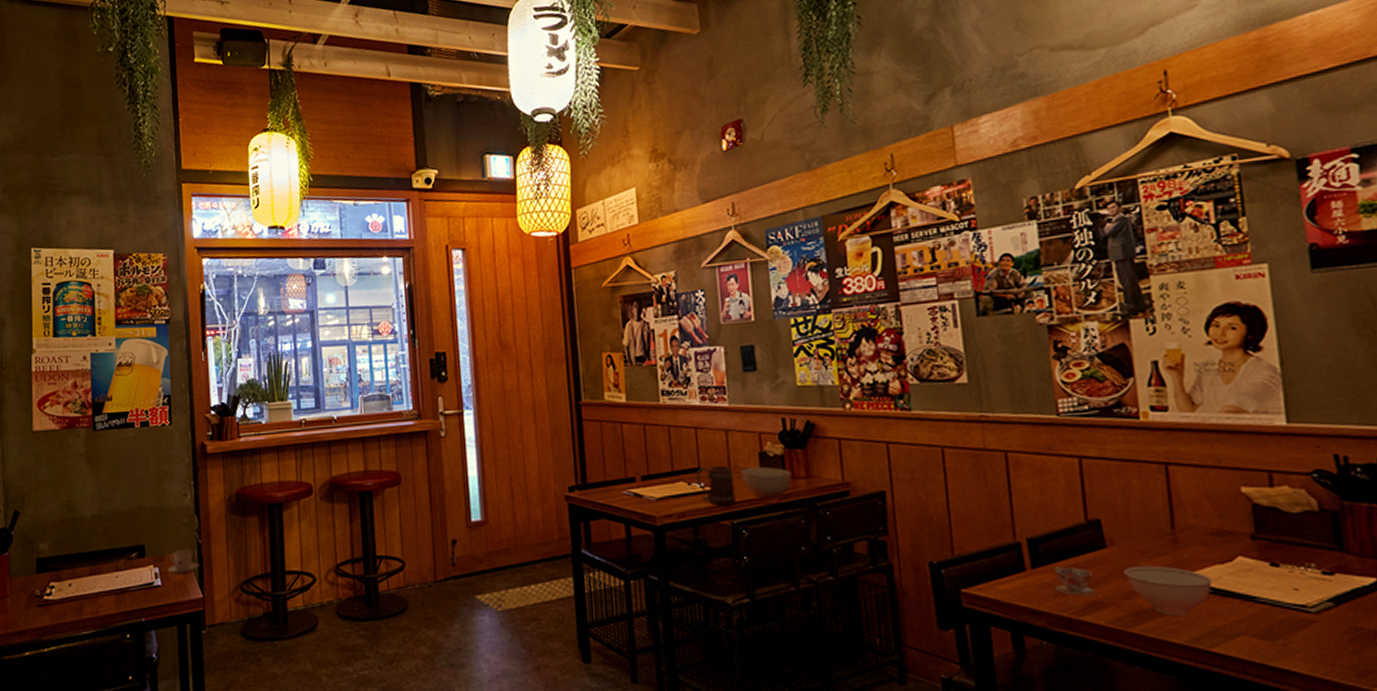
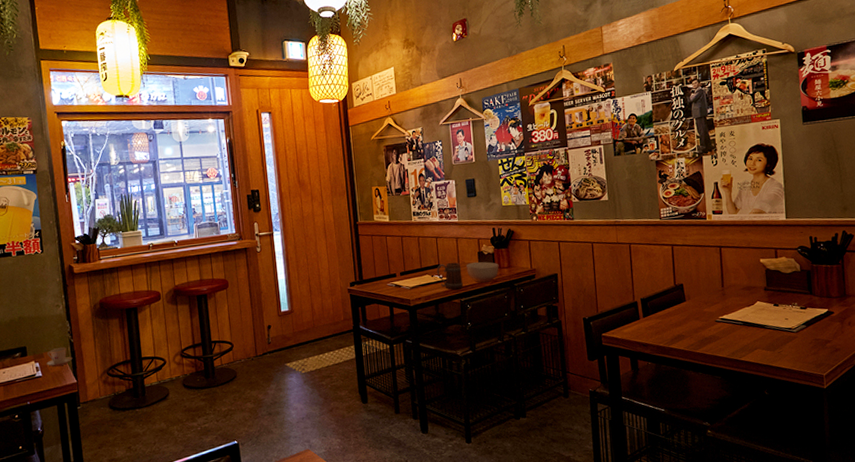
teacup: present [1053,566,1098,597] -> none [655,315,680,333]
bowl: present [1124,565,1212,617] -> none [695,310,743,341]

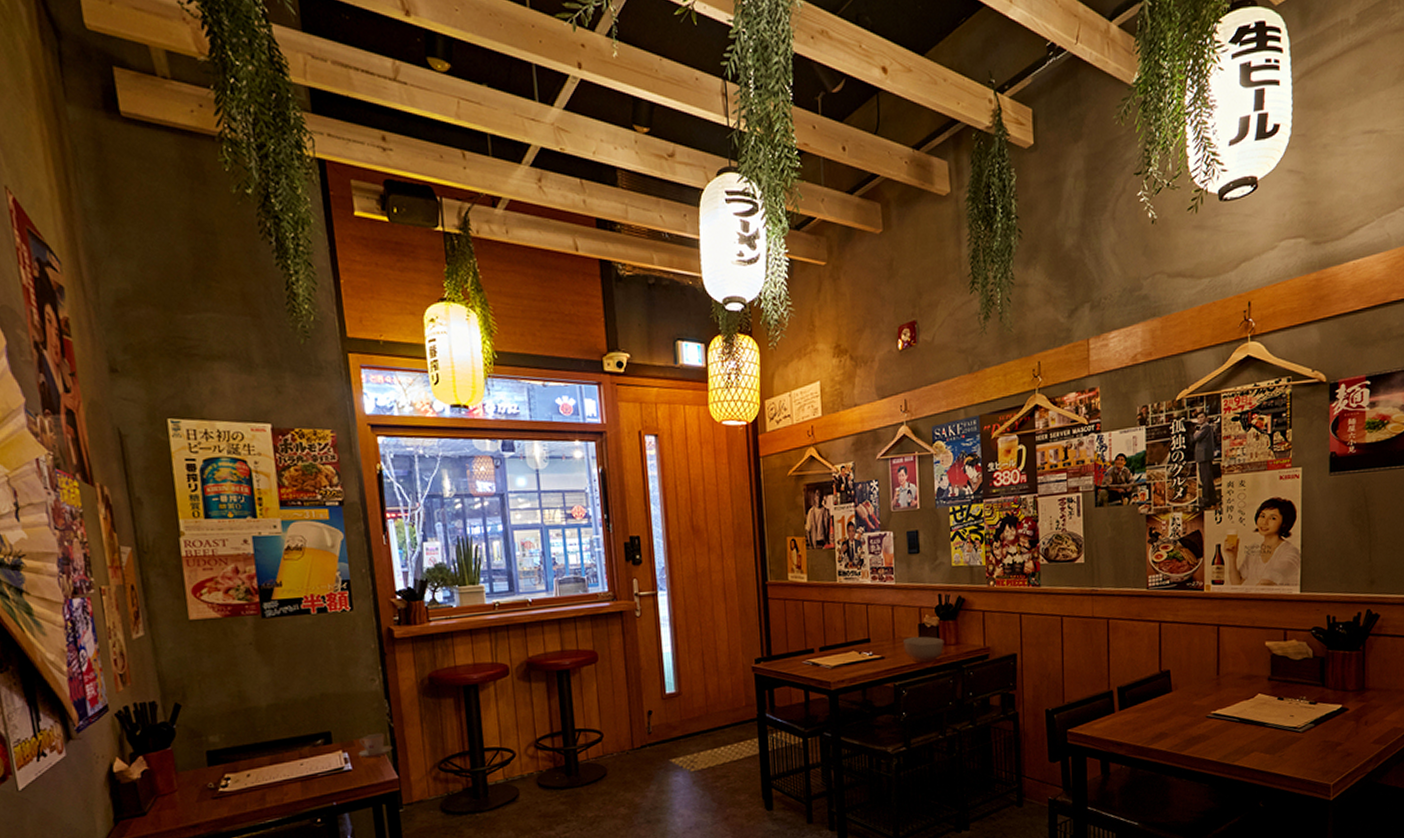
beer mug: present [436,262,463,290] -> none [865,636,898,671]

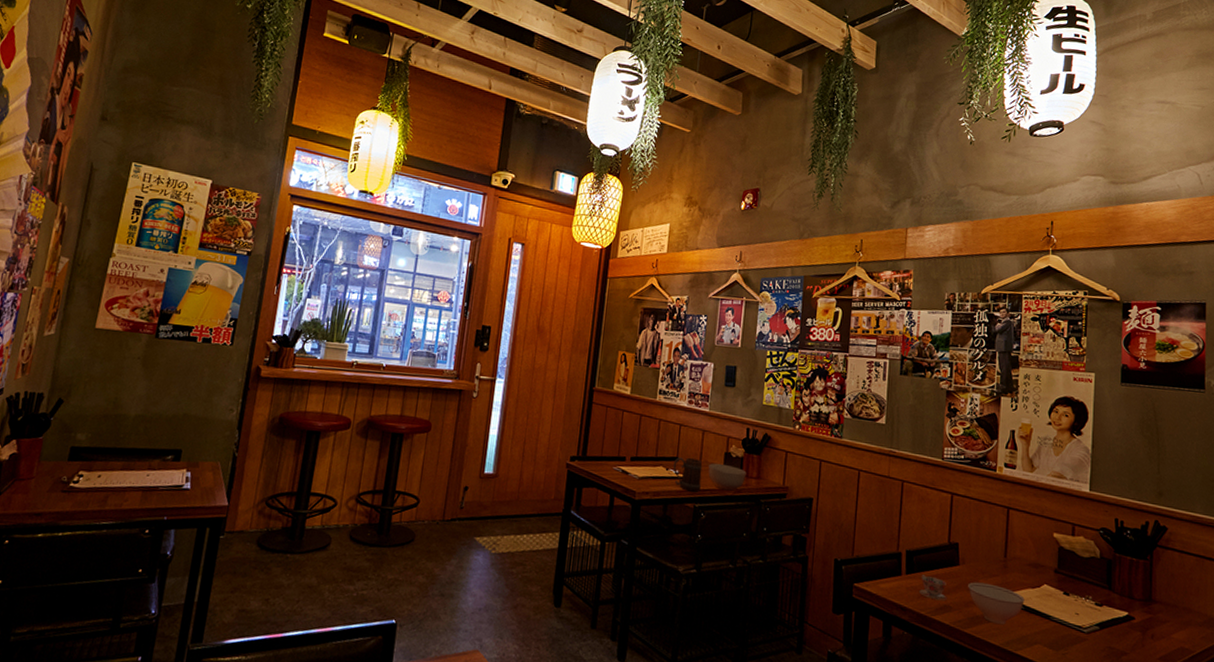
teacup: present [358,732,393,759] -> none [199,459,231,482]
beer mug: none [865,636,898,671] -> present [673,457,703,492]
teacup: none [1134,708,1163,730] -> present [919,575,948,601]
bowl: none [1182,703,1239,741] -> present [968,582,1025,625]

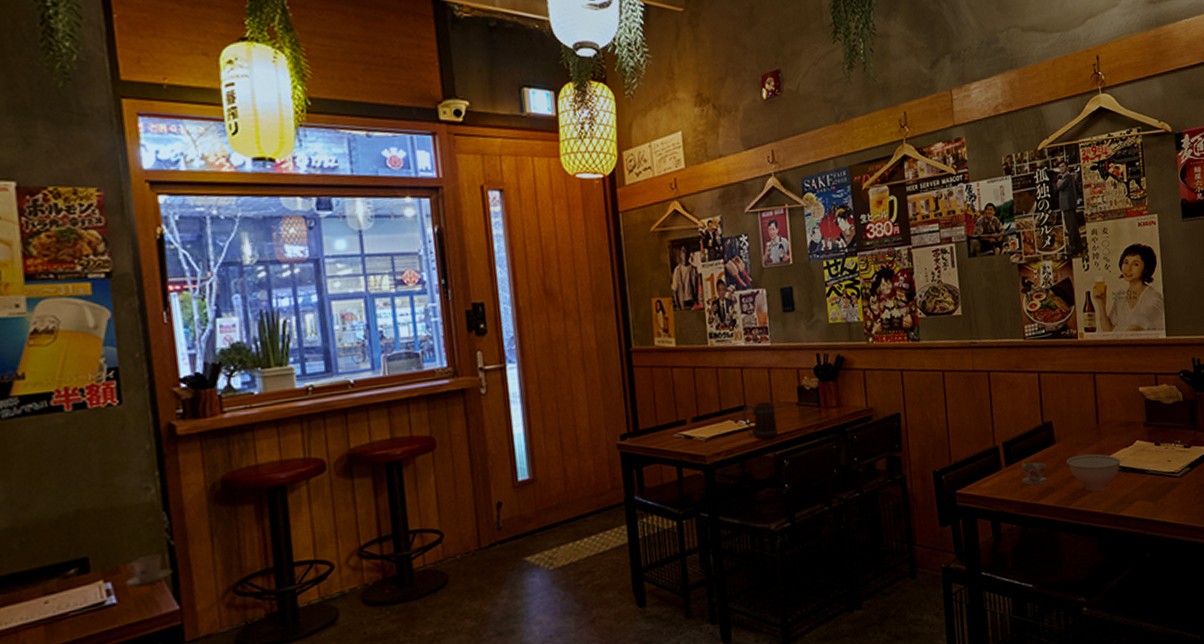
teacup: none [199,459,231,482] -> present [125,553,173,587]
bowl: present [708,463,747,491] -> none [781,399,826,429]

